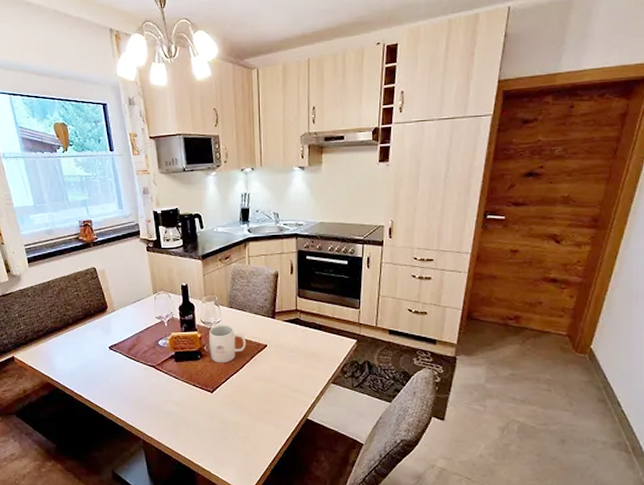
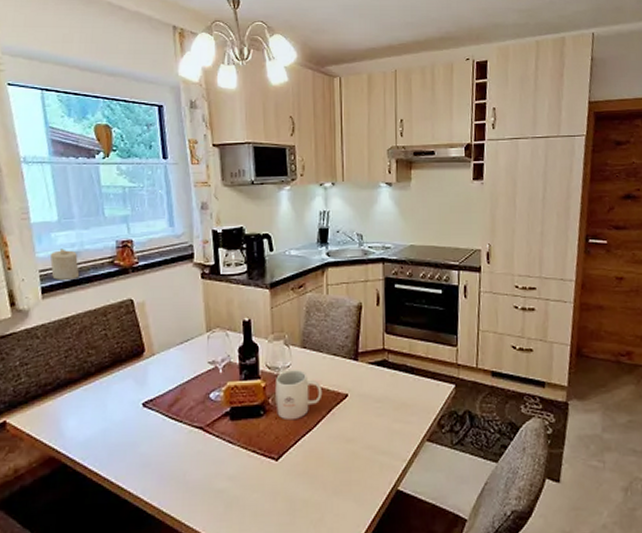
candle: none [30,228,54,252] -> present [49,249,80,280]

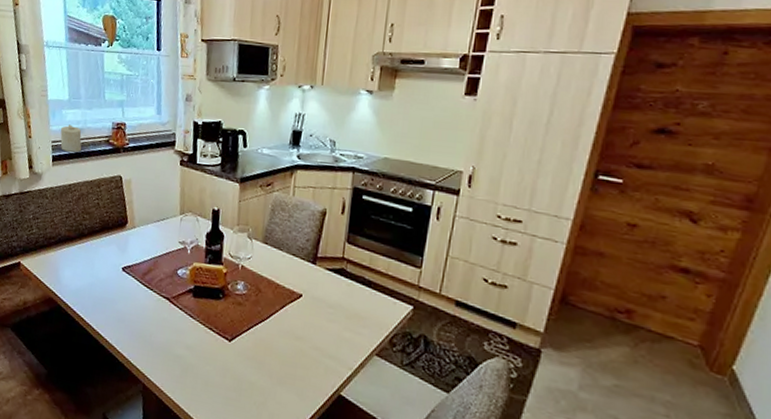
mug: present [274,370,323,421] -> none [234,262,279,309]

